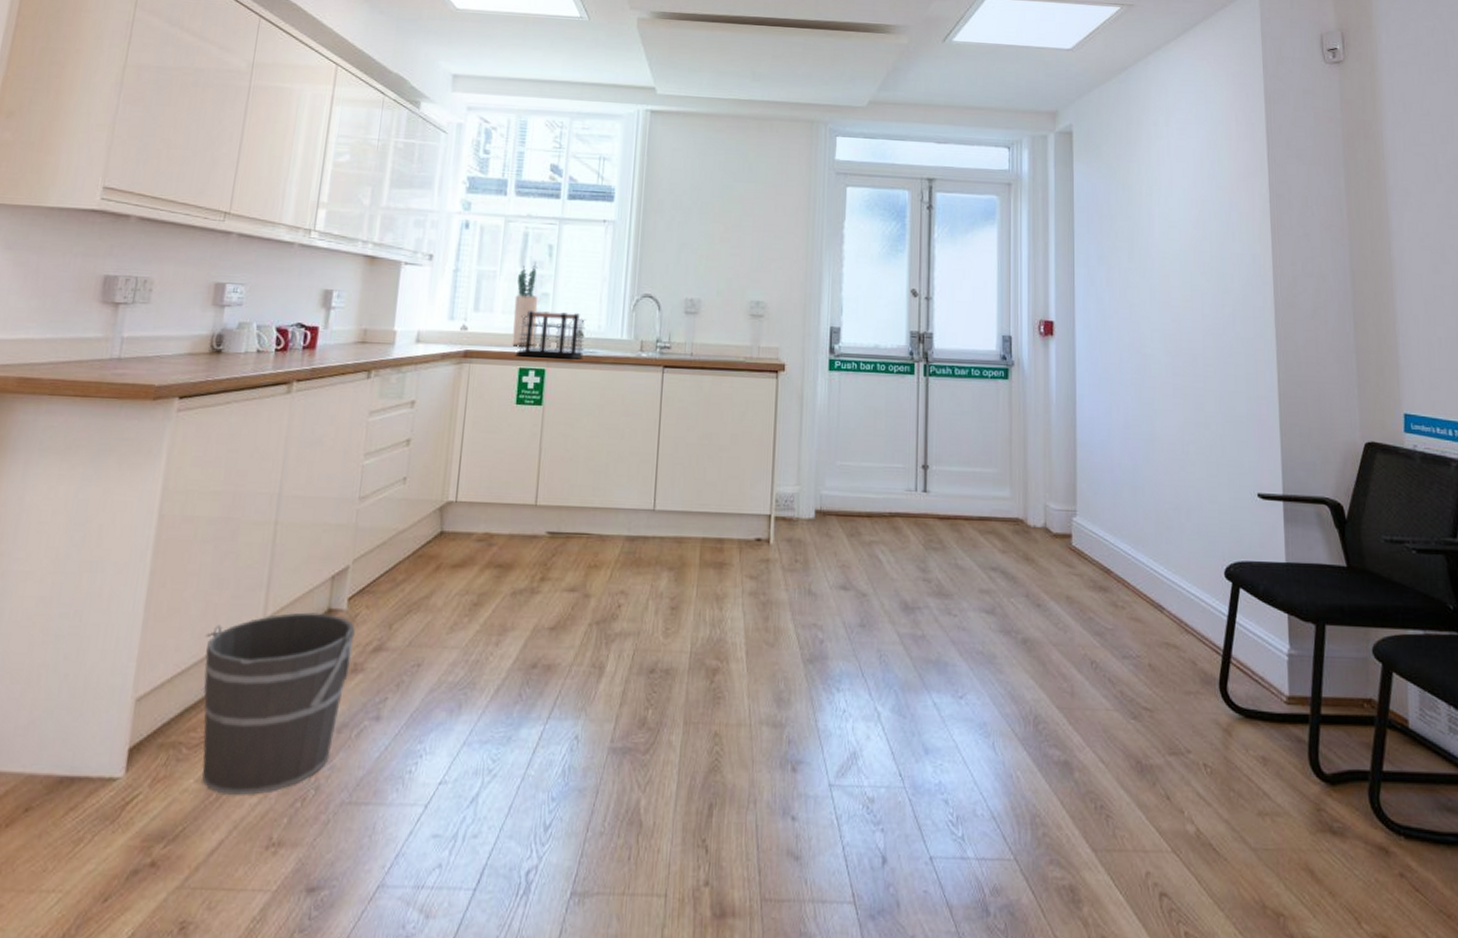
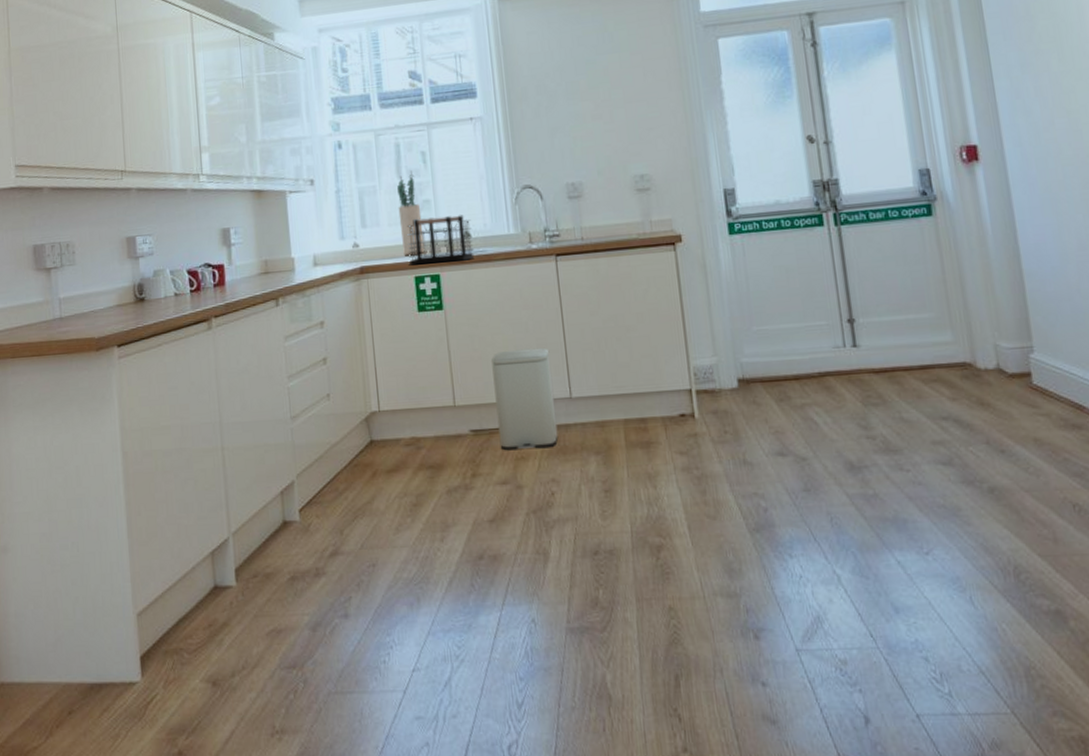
bucket: present [202,612,355,795] -> none [183,525,313,691]
pedal bin: none [575,455,641,559] -> present [491,347,558,451]

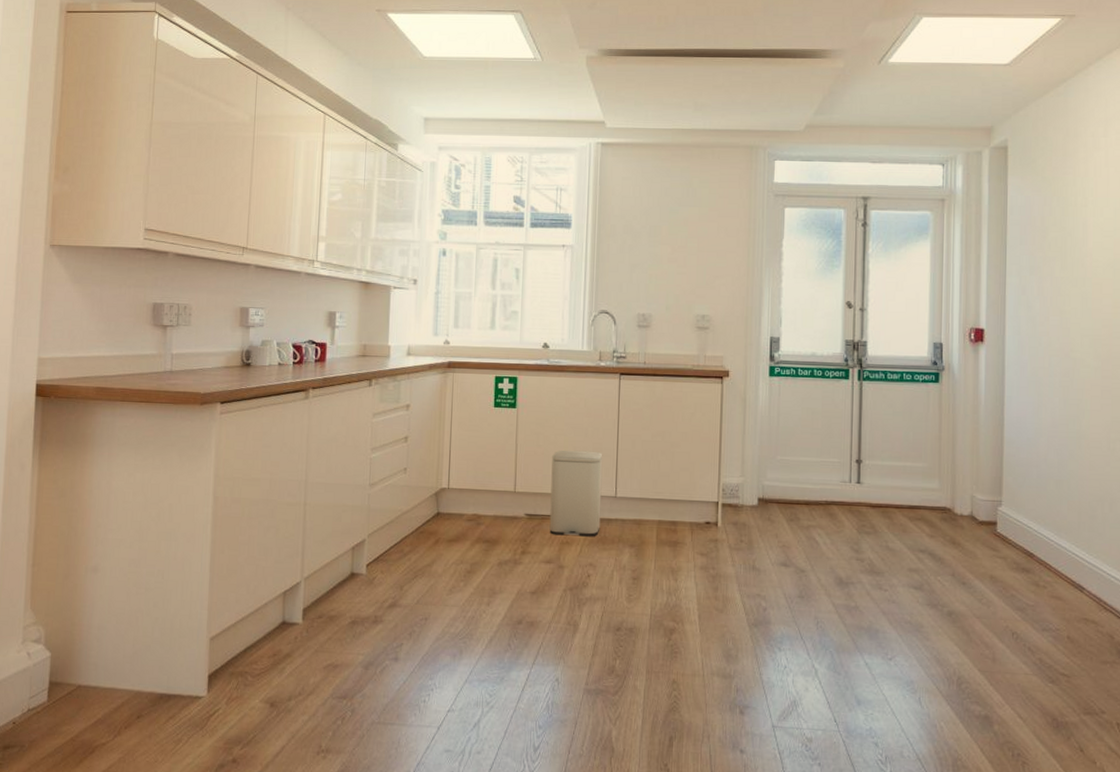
vase: present [397,170,425,256] -> none [488,284,509,358]
dish rack: present [406,215,474,267] -> none [492,326,551,369]

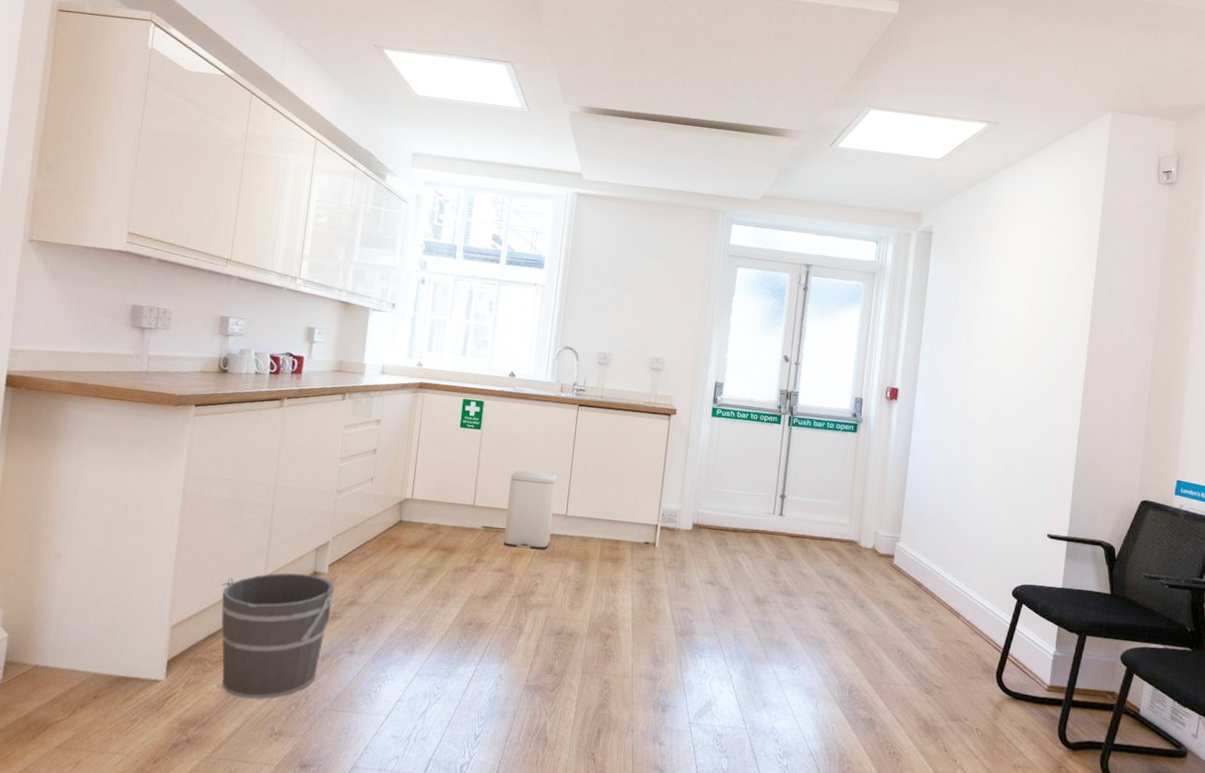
bucket: none [258,575,374,714] -> present [221,573,334,699]

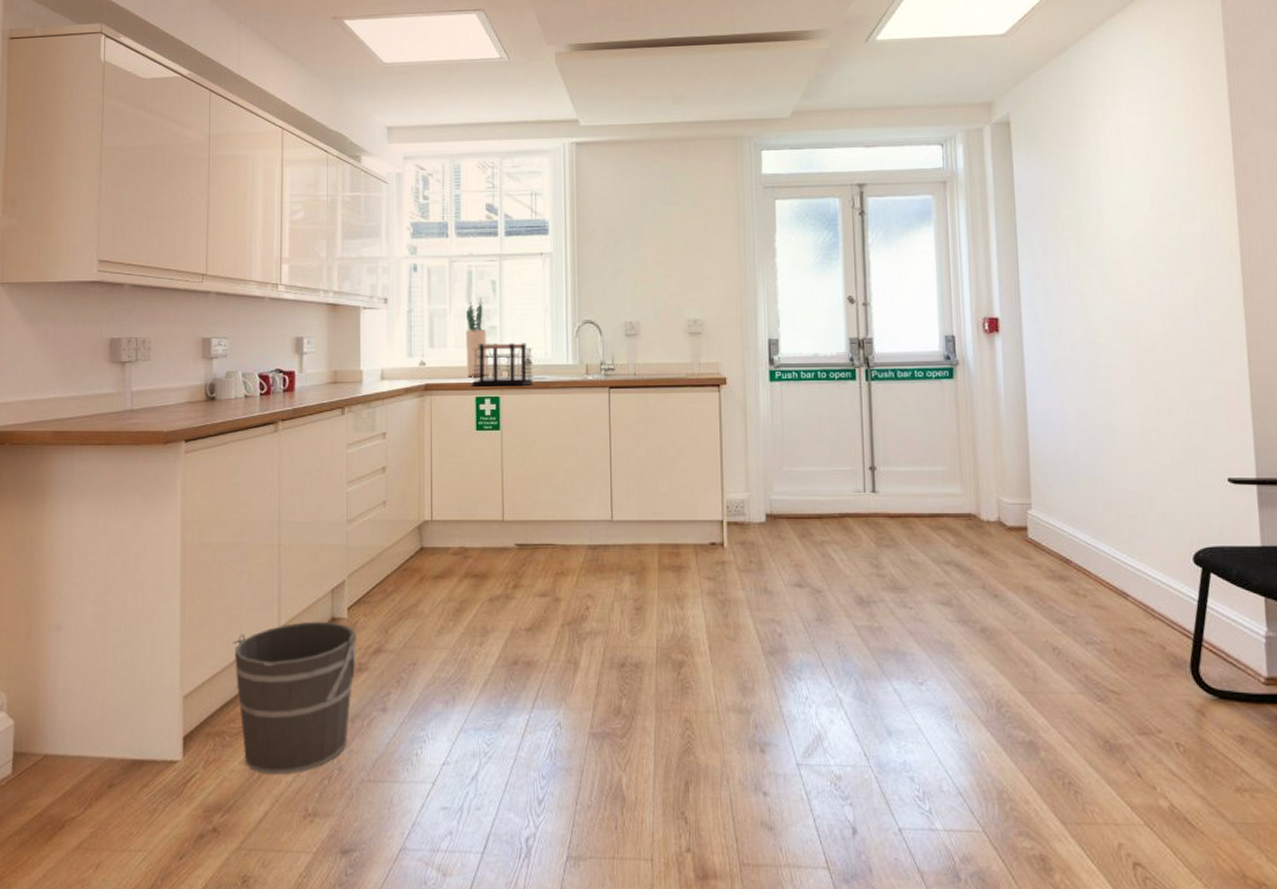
vase: none [458,314,480,382] -> present [465,297,487,377]
dish rack: none [461,353,518,396] -> present [472,342,533,388]
pedal bin: present [503,470,558,550] -> none [541,472,597,566]

